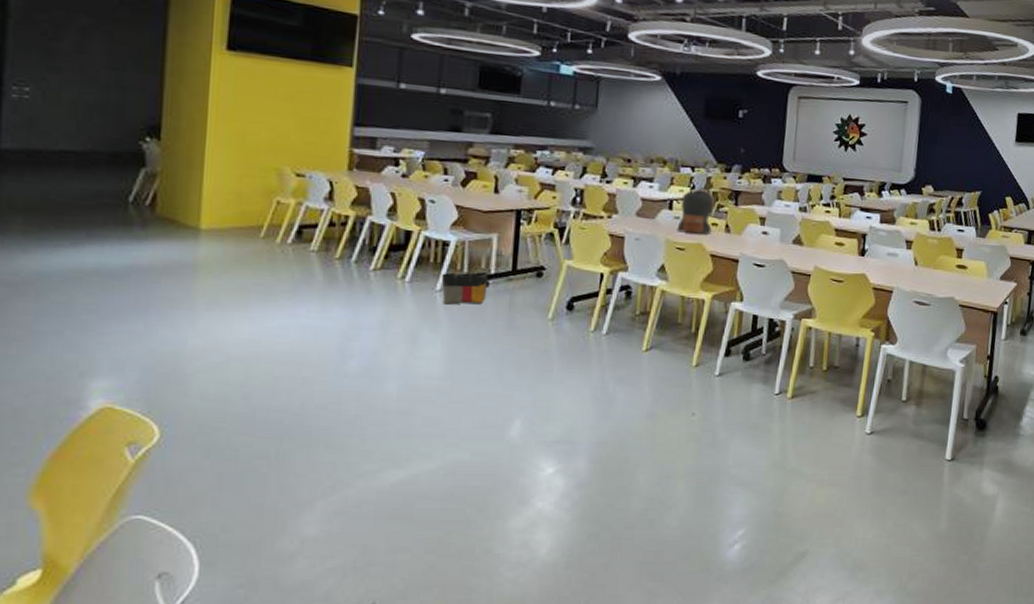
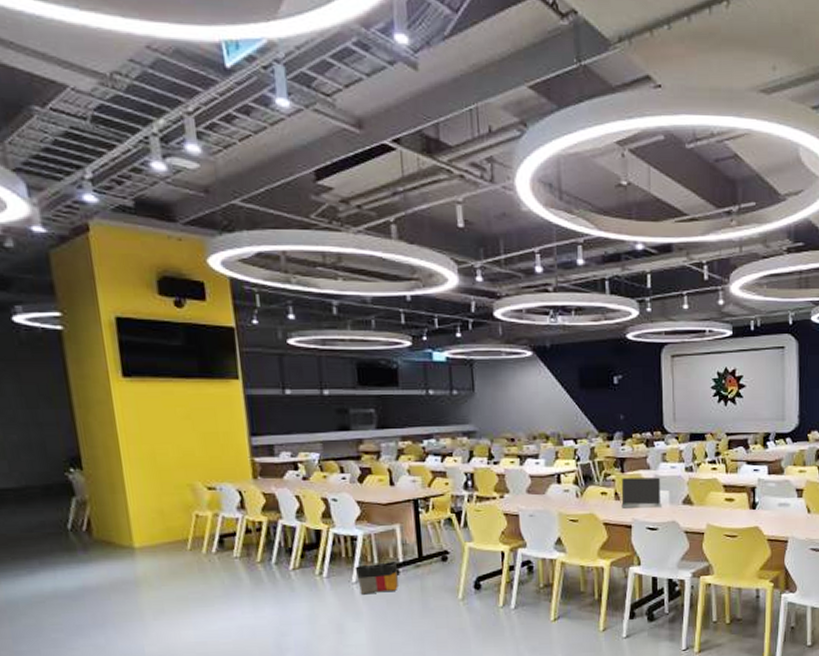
backpack: present [677,186,716,236] -> none [568,457,602,505]
laptop: none [731,211,773,246] -> present [621,477,663,509]

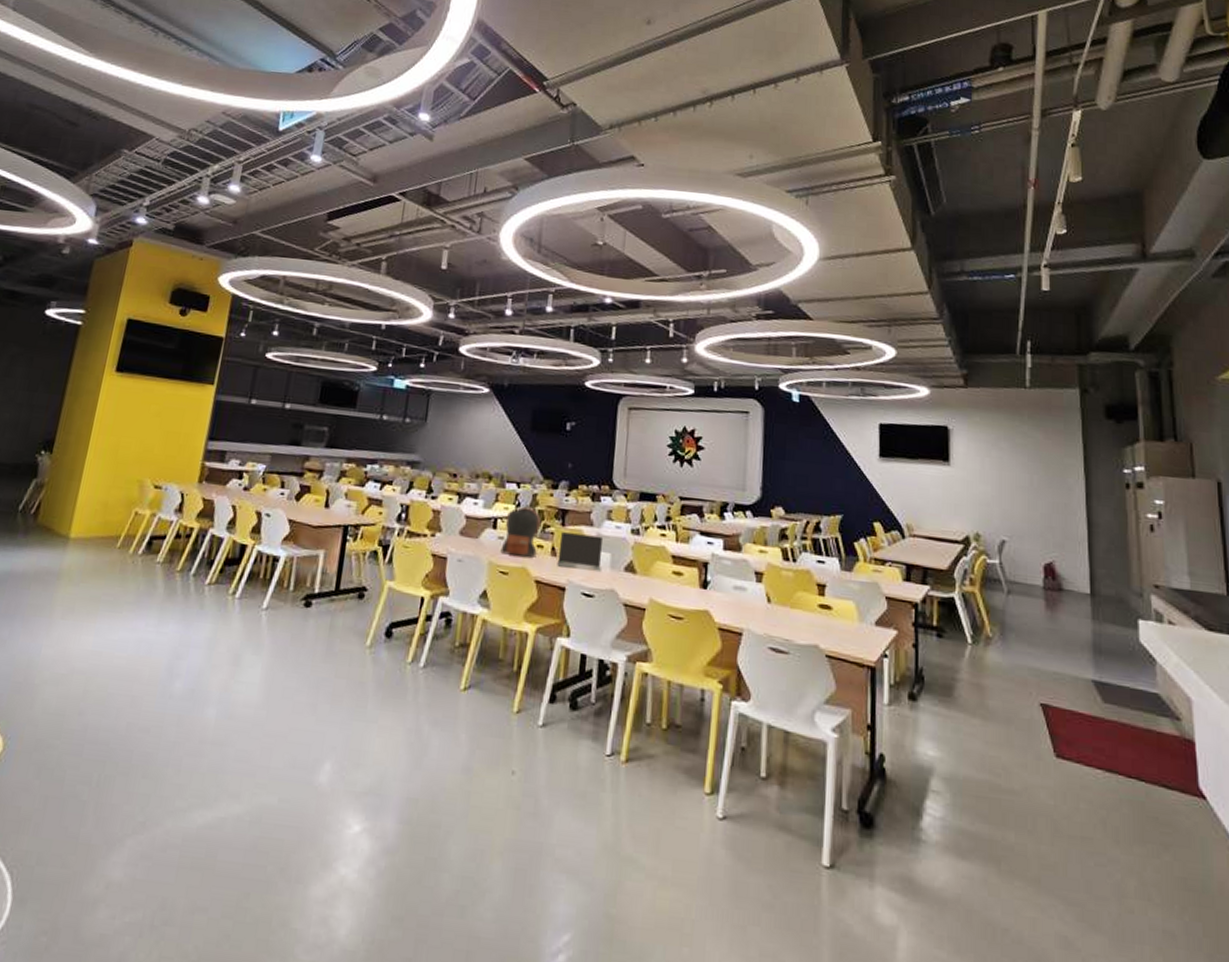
tote bag: present [355,560,399,595] -> none [267,590,313,625]
backpack: none [568,457,602,505] -> present [500,503,542,559]

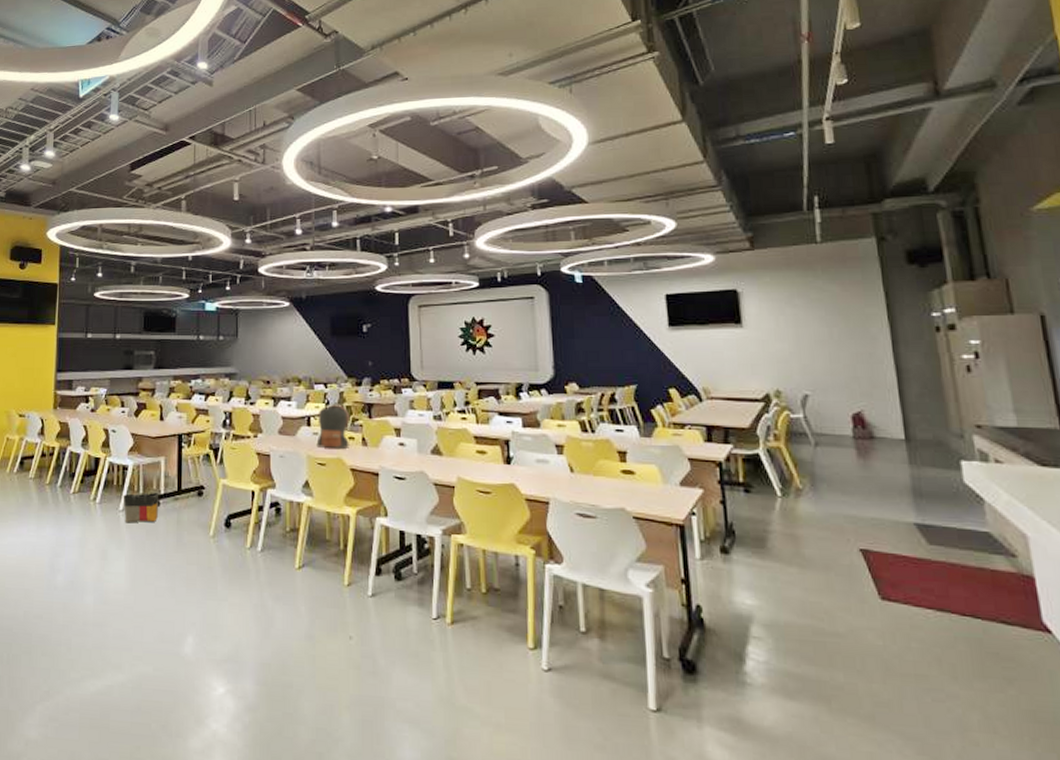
tote bag: none [267,590,313,625] -> present [123,492,159,523]
laptop: present [557,532,602,573] -> none [368,424,411,457]

